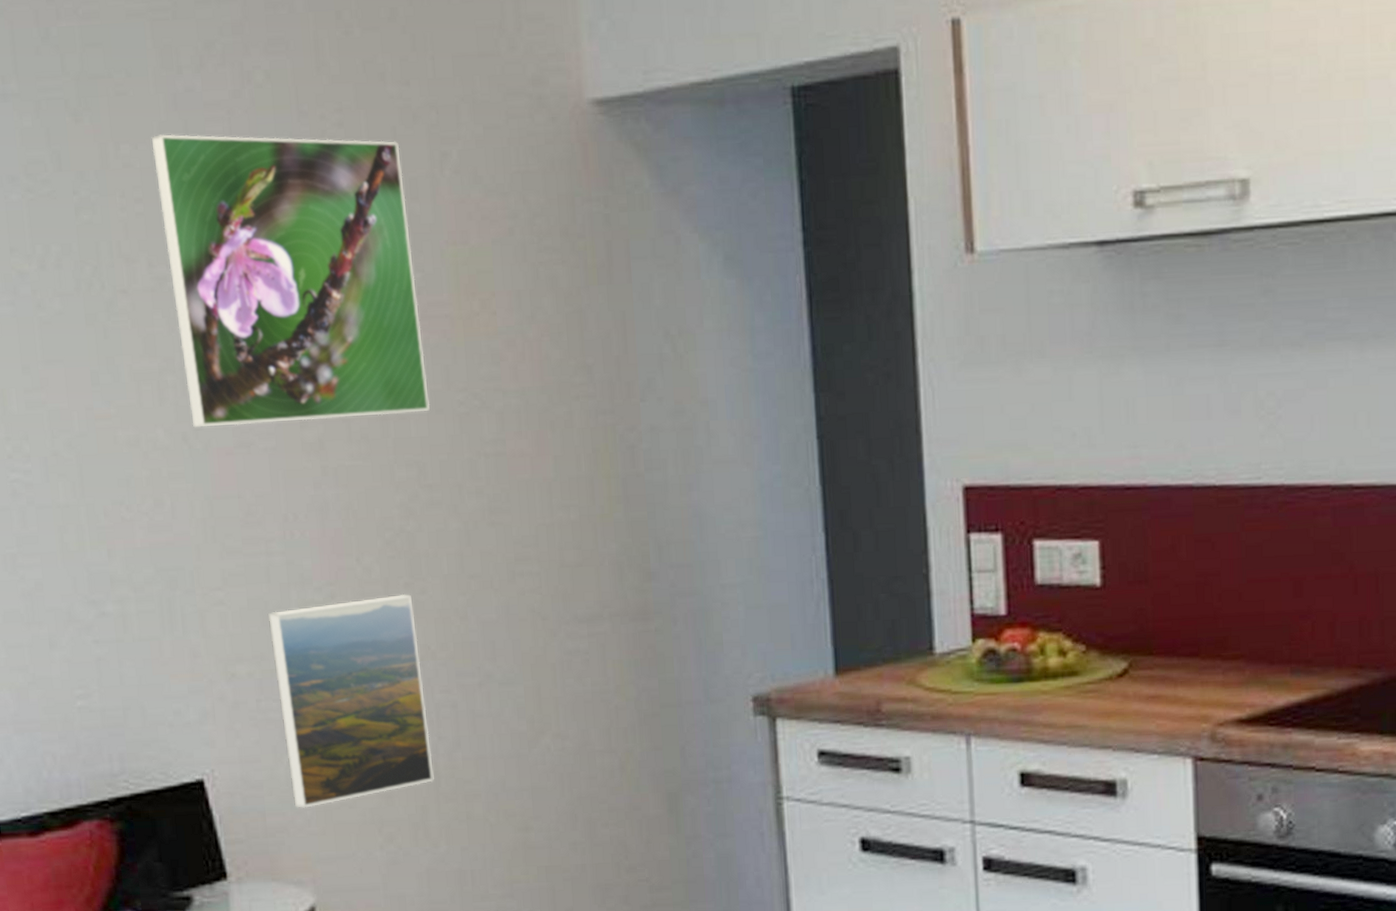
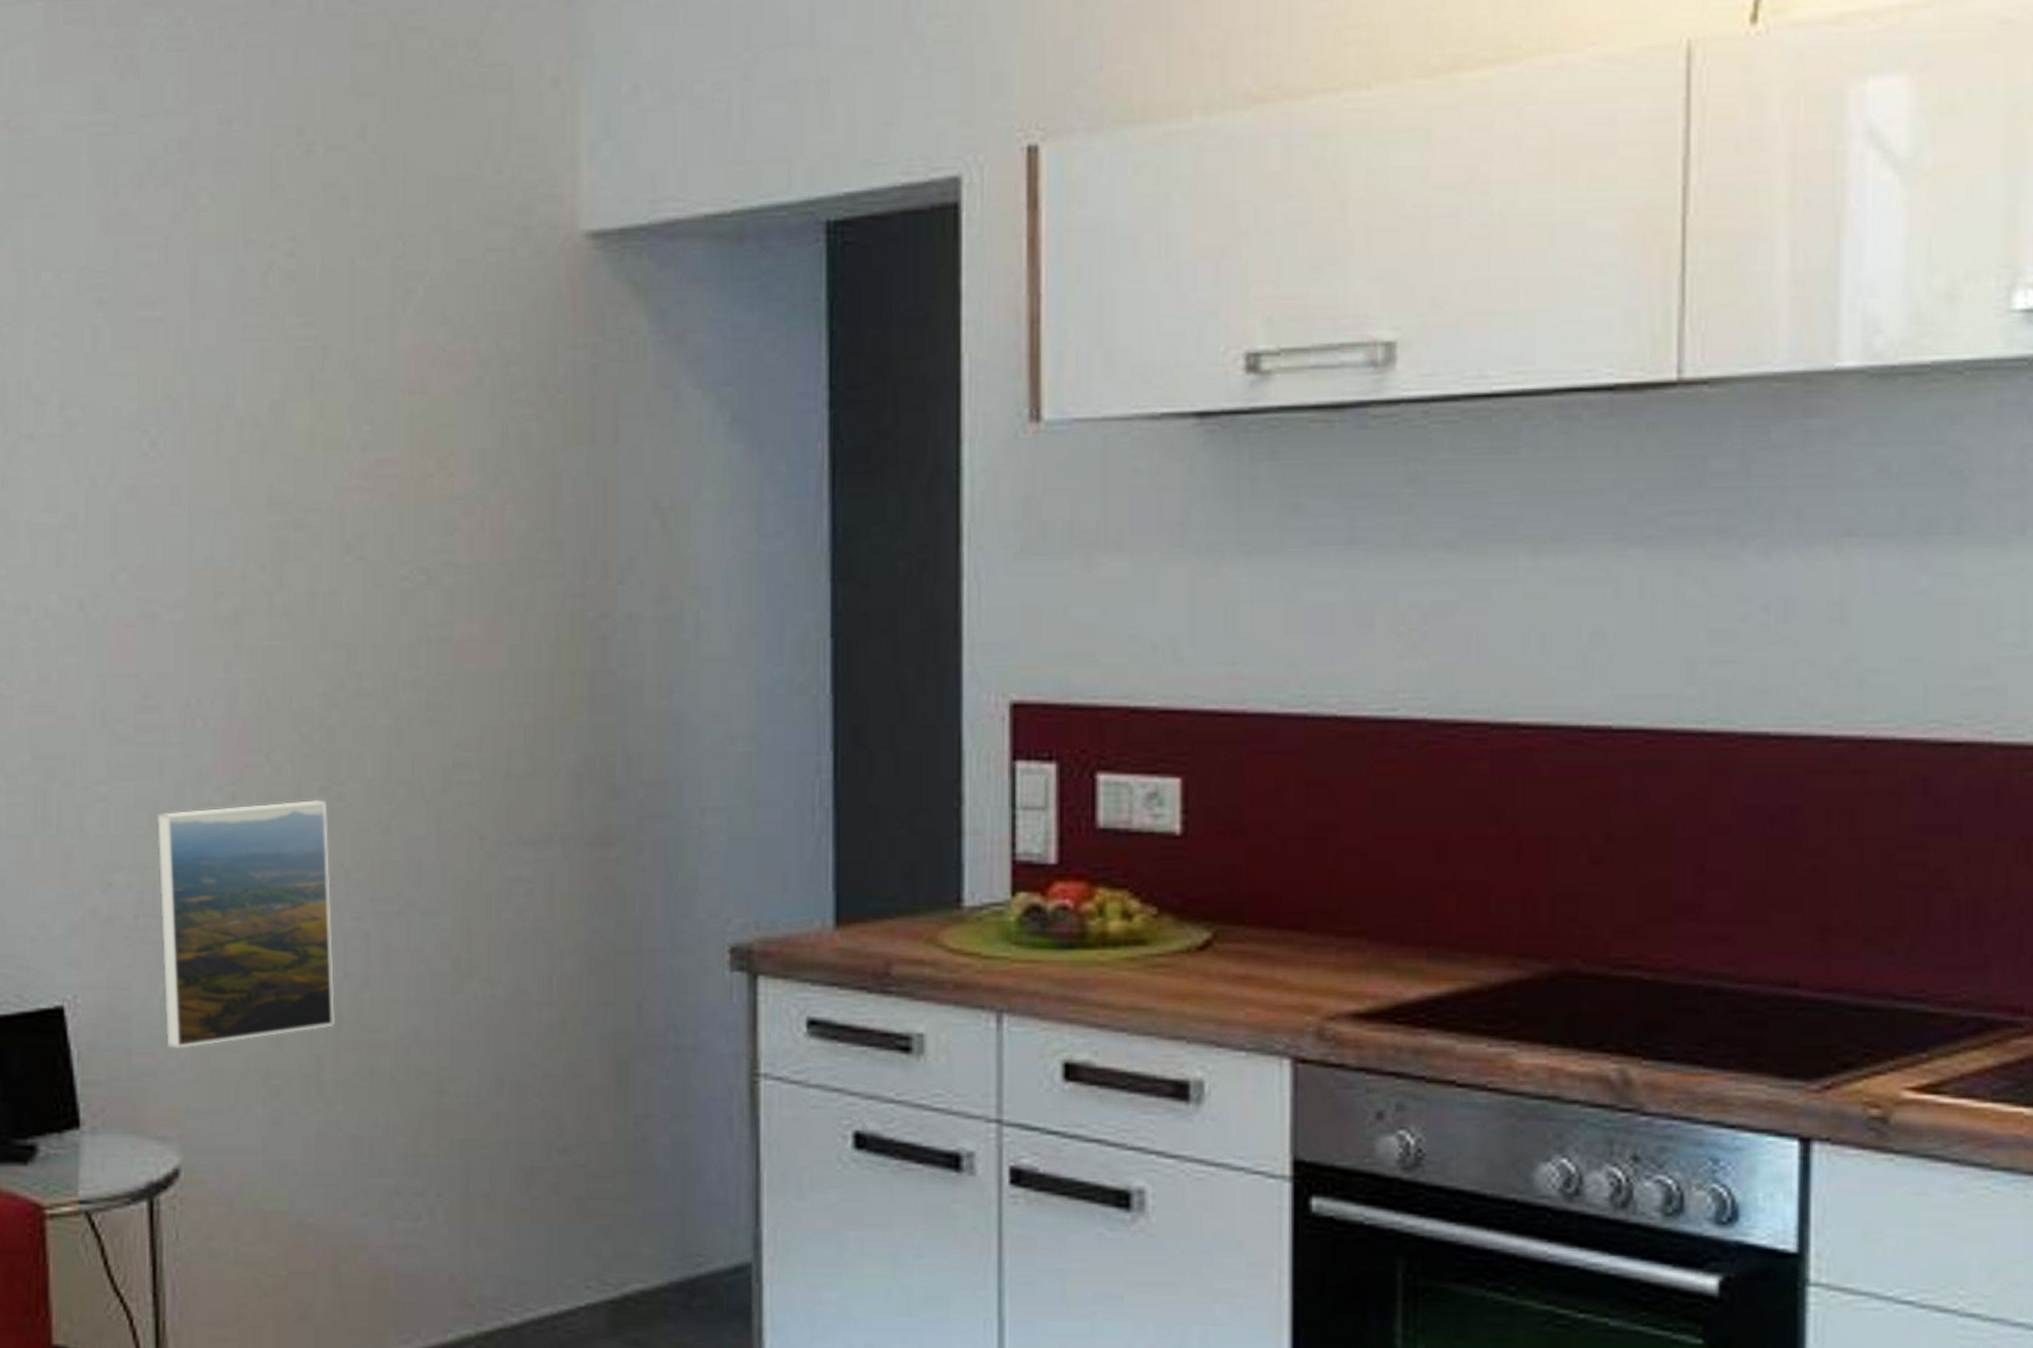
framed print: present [151,134,430,428] -> none [76,261,367,594]

